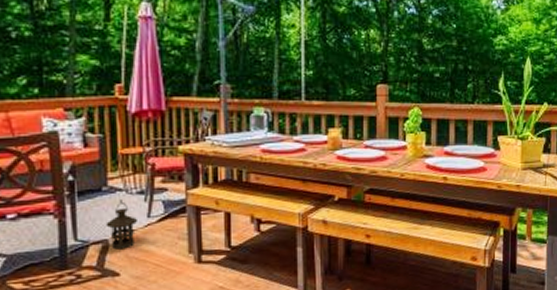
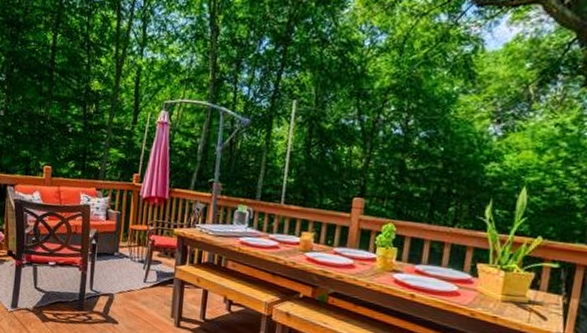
lantern: present [105,199,139,250] -> none [113,264,137,304]

